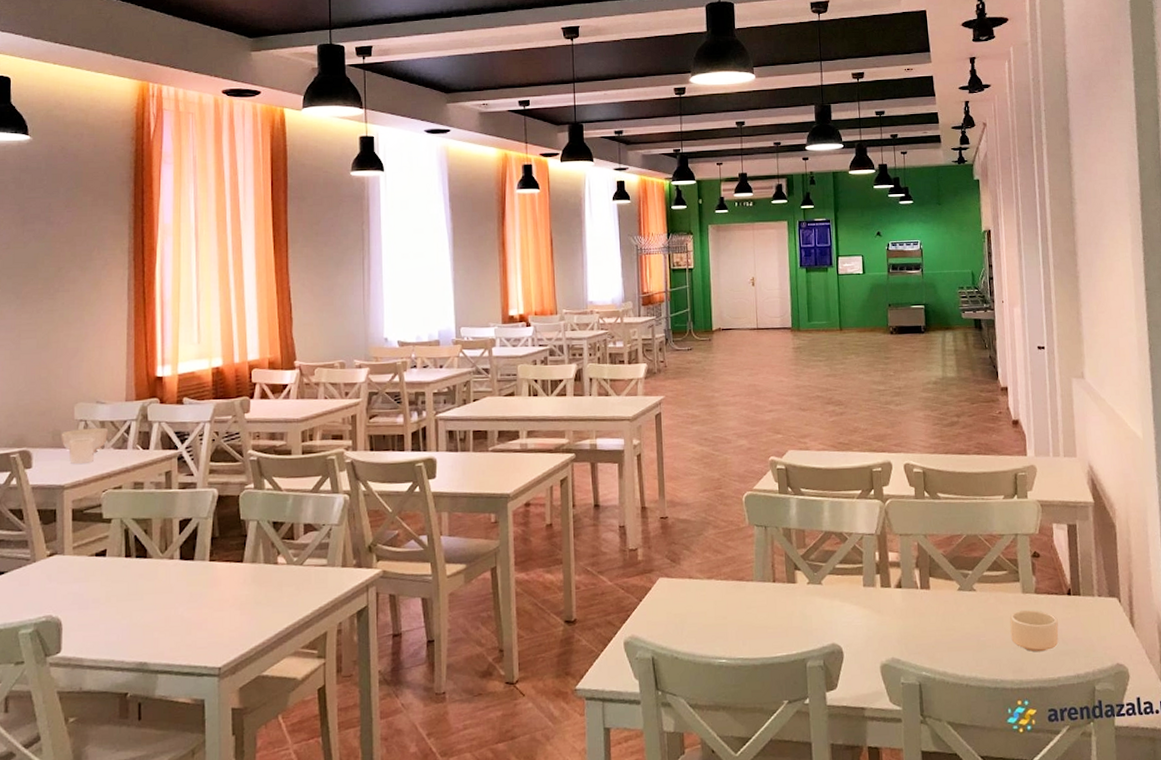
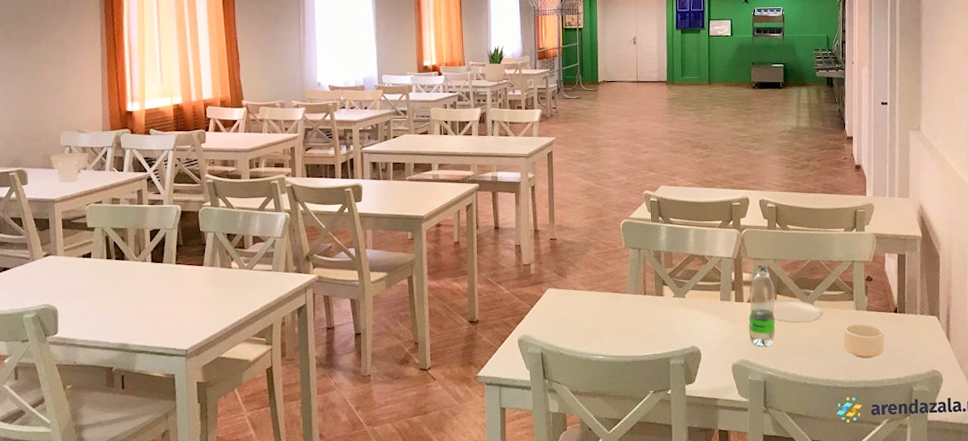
planter: none [581,289,604,334] -> present [485,45,505,83]
bottle: none [896,542,930,642] -> present [749,265,776,347]
plate: none [926,582,985,612] -> present [773,299,823,323]

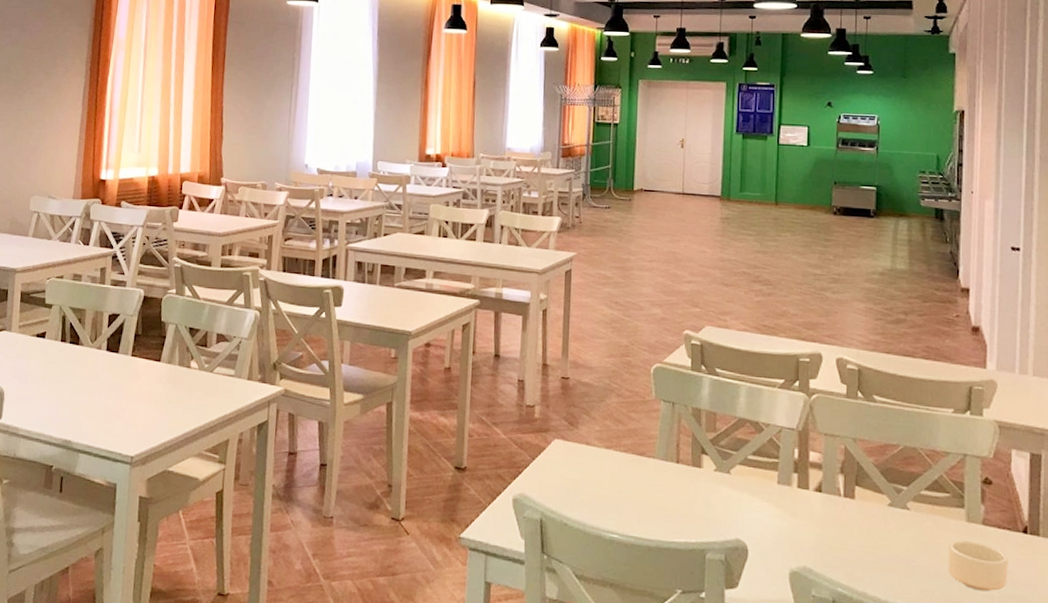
bowl: present [50,152,89,173] -> none [17,219,57,242]
mug: present [57,161,79,183] -> none [22,228,45,252]
planter: present [485,45,505,83] -> none [496,136,522,181]
bottle: present [749,265,776,347] -> none [815,444,854,554]
plate: present [773,299,823,323] -> none [850,493,920,530]

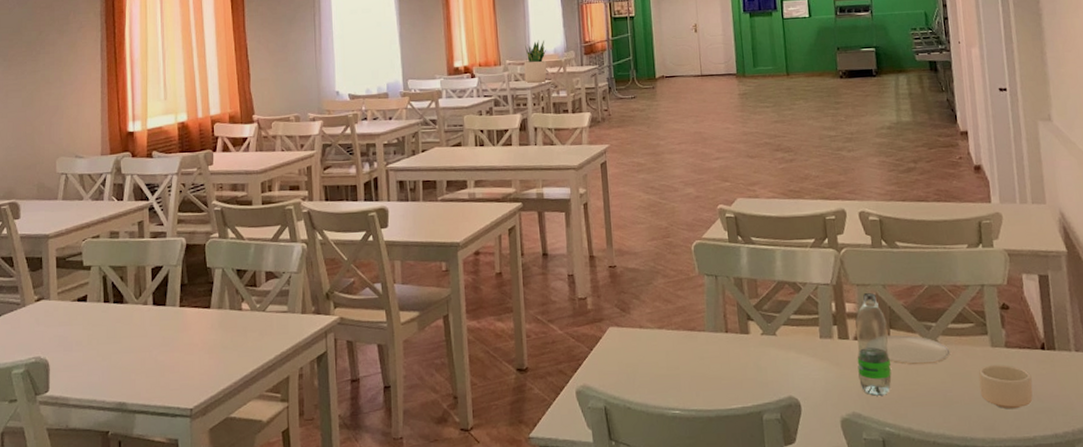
planter: none [496,136,522,181] -> present [524,40,547,84]
bottle: none [815,444,854,554] -> present [855,293,892,396]
plate: none [850,493,920,530] -> present [886,335,951,365]

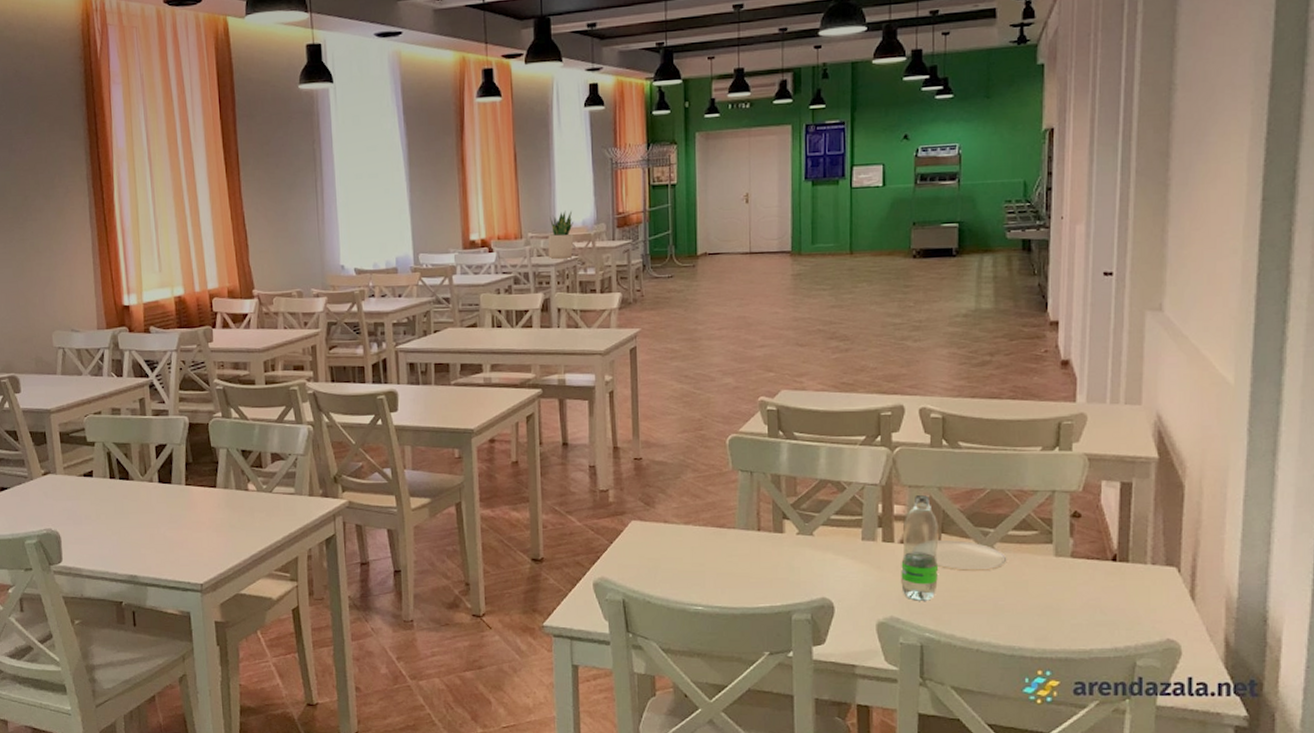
mug: present [978,364,1033,410] -> none [1036,574,1097,621]

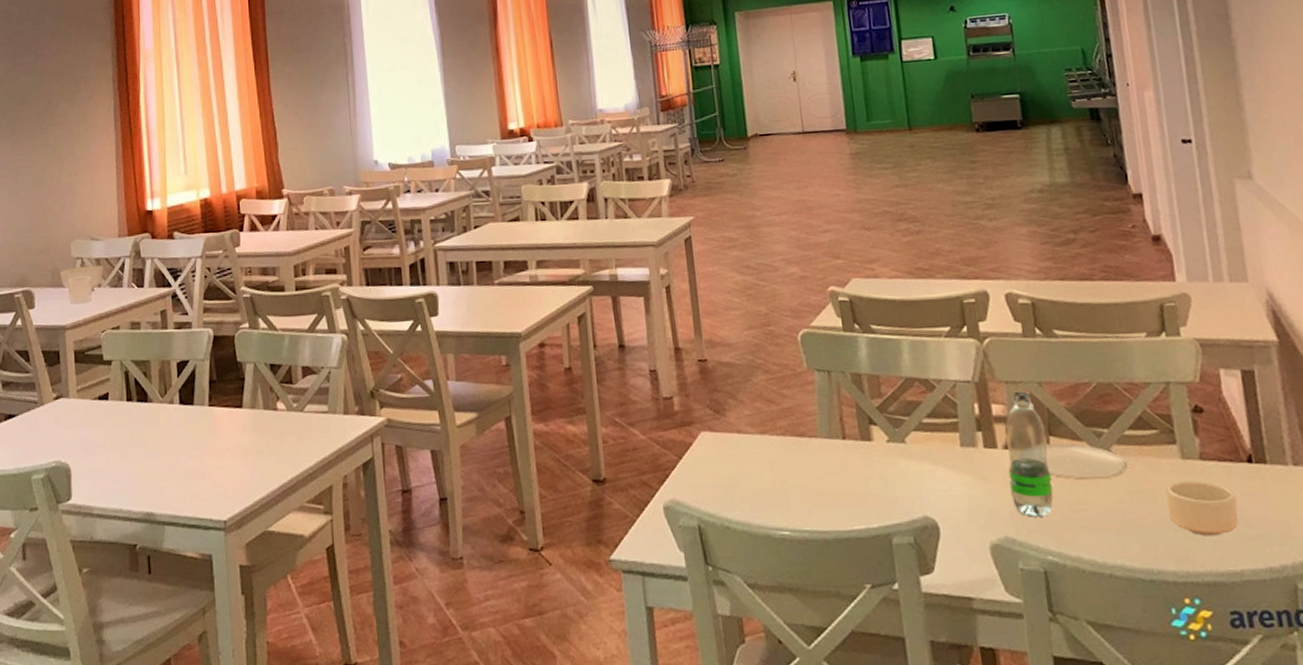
bowl: none [43,355,85,379] -> present [59,265,104,291]
mug: none [50,365,75,391] -> present [67,276,93,305]
planter: present [548,210,574,260] -> none [589,95,617,148]
mug: none [1036,574,1097,621] -> present [1165,480,1239,536]

